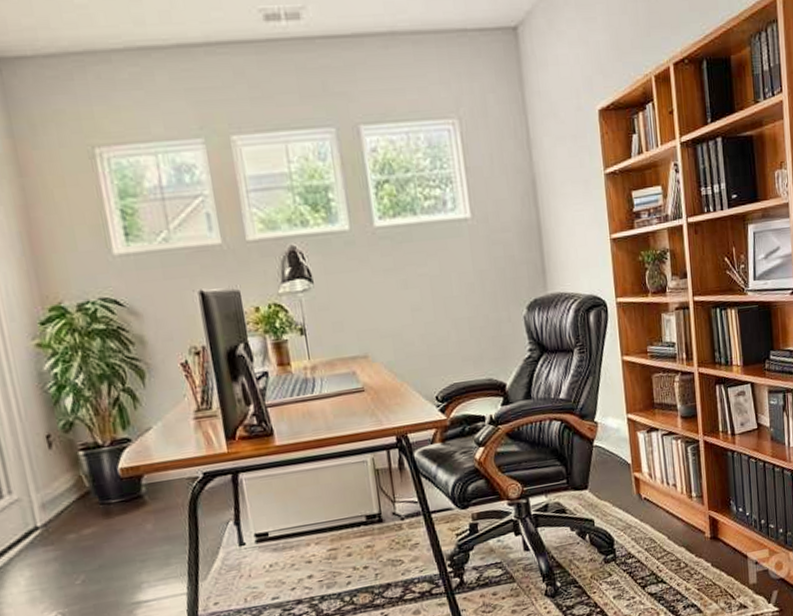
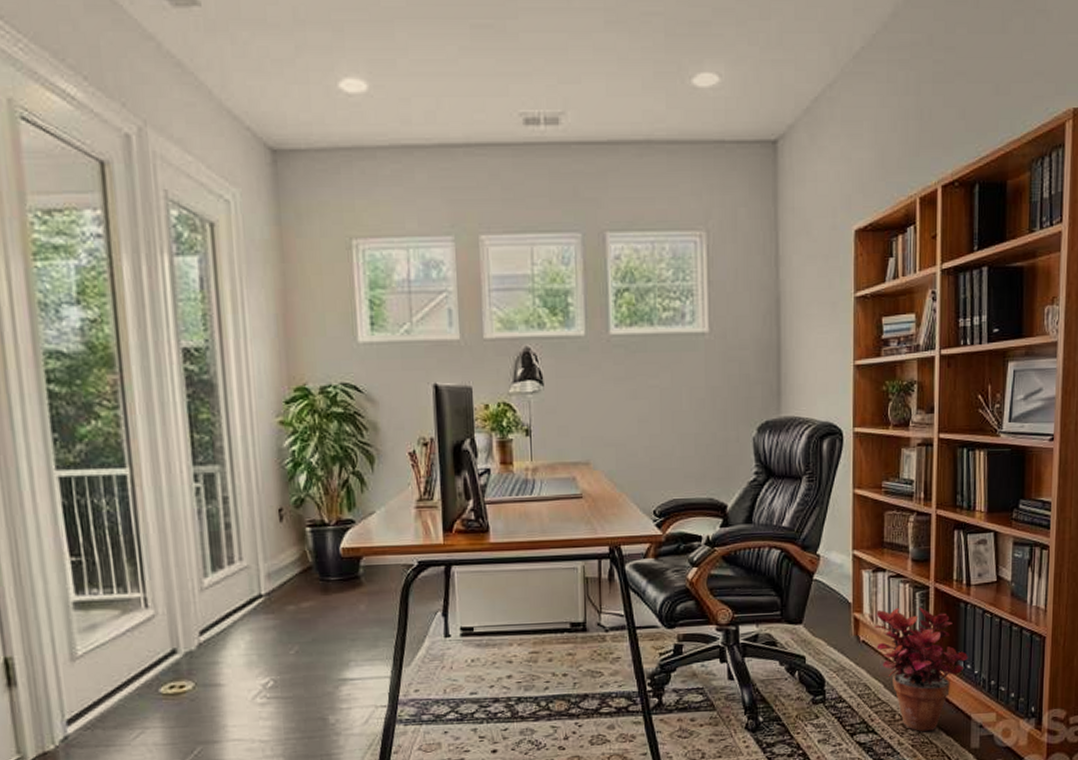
potted plant: none [653,460,740,575] -> present [874,607,969,731]

